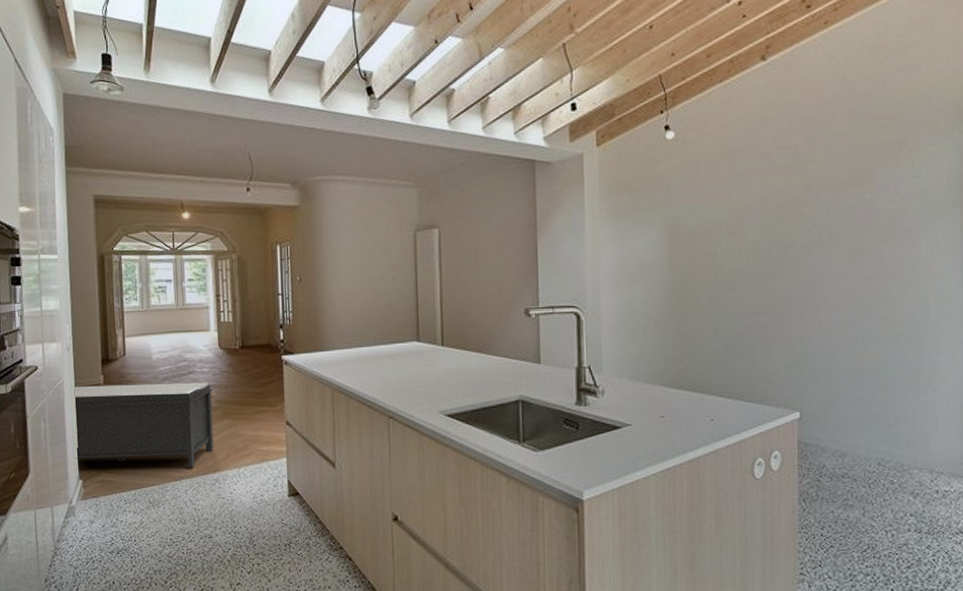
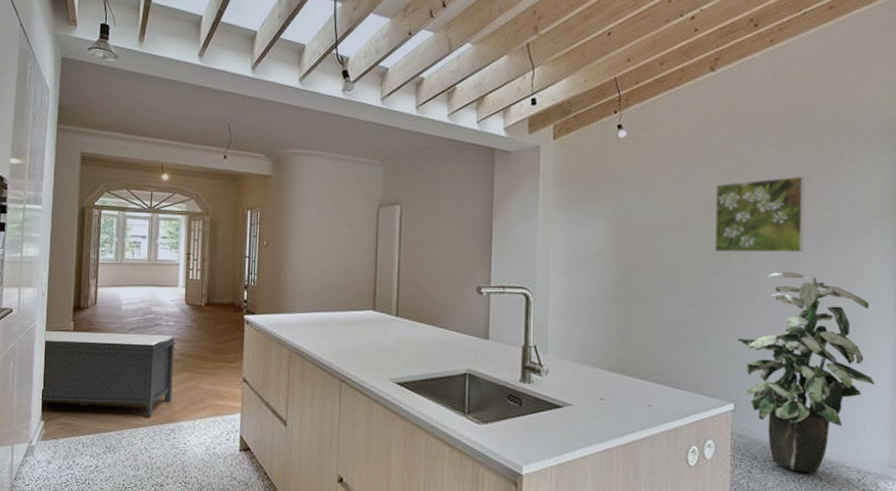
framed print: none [772,167,867,254] -> present [714,176,805,253]
indoor plant: none [800,270,946,478] -> present [737,272,876,474]

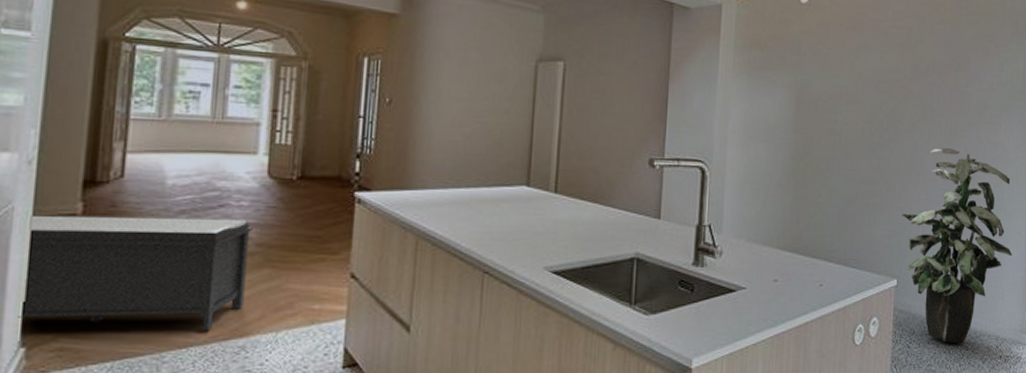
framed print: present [714,176,805,253] -> none [884,54,964,130]

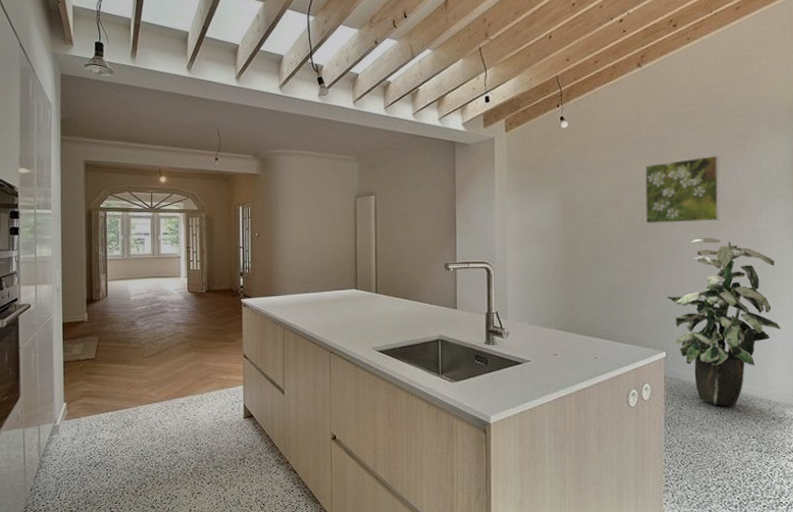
bench: present [18,214,253,332] -> none [60,320,182,394]
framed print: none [884,54,964,130] -> present [645,155,720,223]

